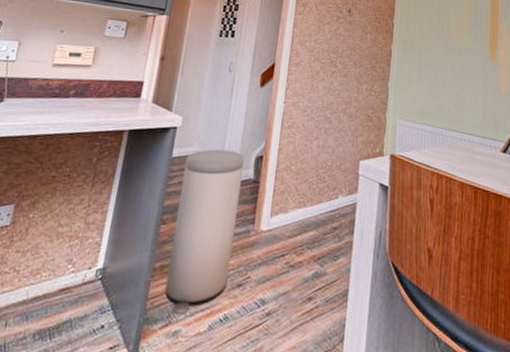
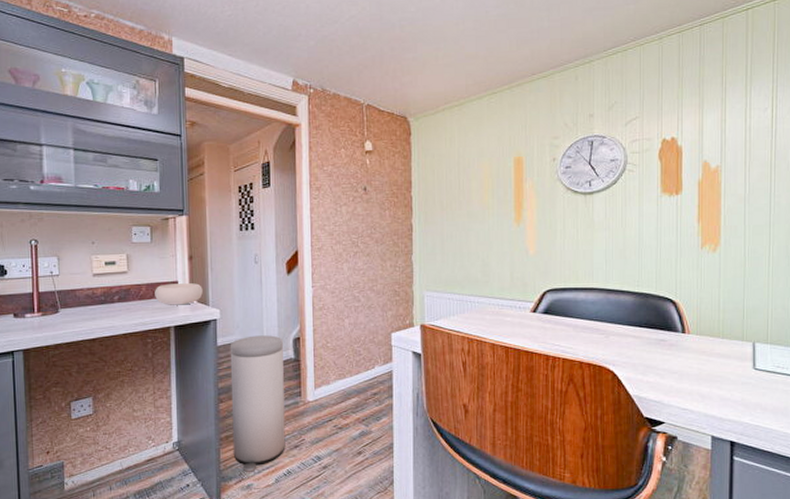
bowl: none [115,83,169,108] -> present [155,283,203,305]

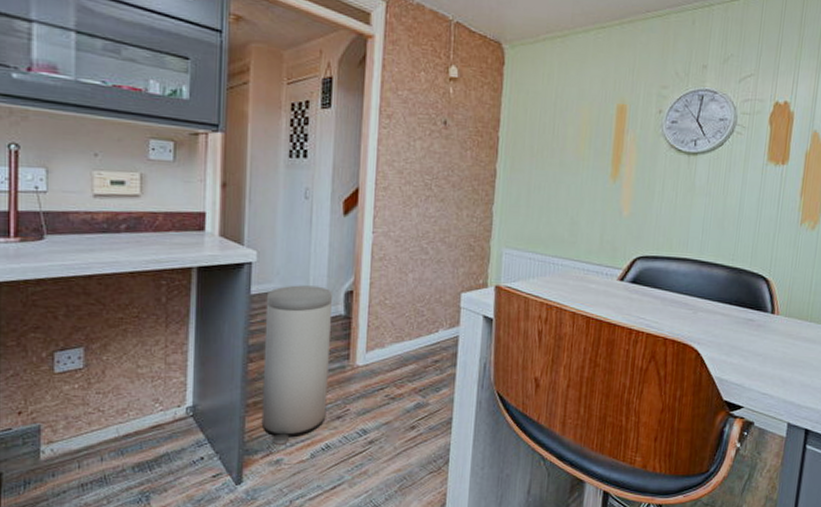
bowl: present [155,283,203,305] -> none [174,214,237,242]

